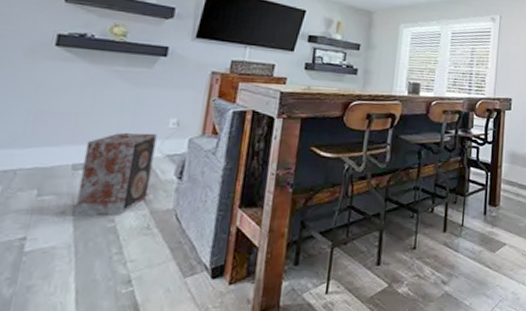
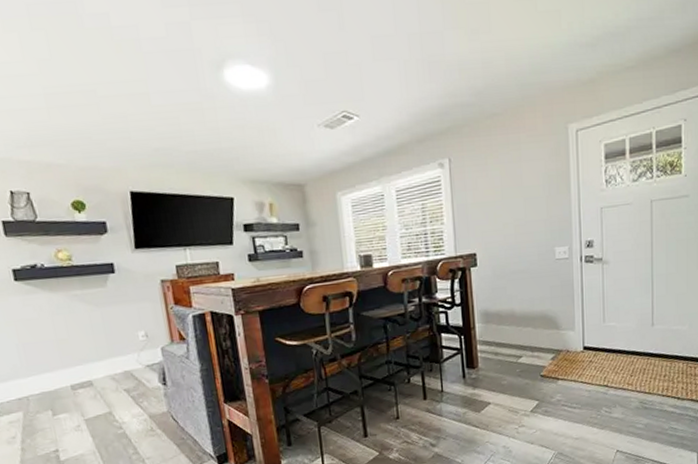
speaker: present [74,132,158,217] -> none [75,347,143,428]

